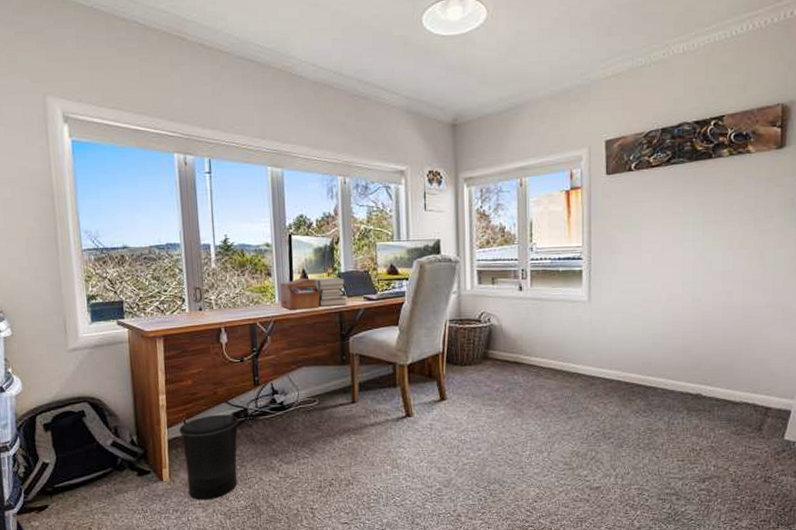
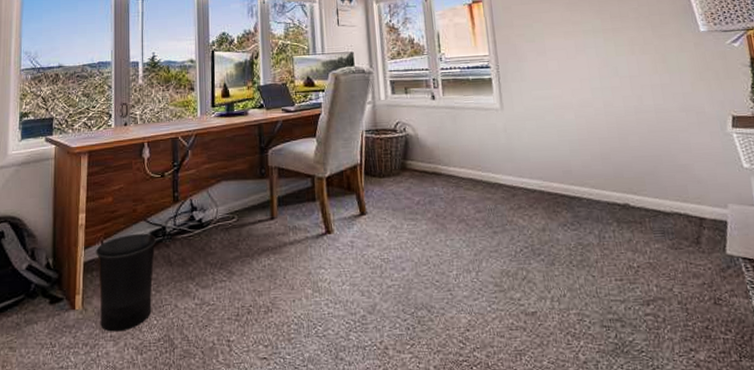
sewing box: present [279,277,320,310] -> none [201,91,240,123]
books: present [311,277,347,306] -> none [232,90,266,119]

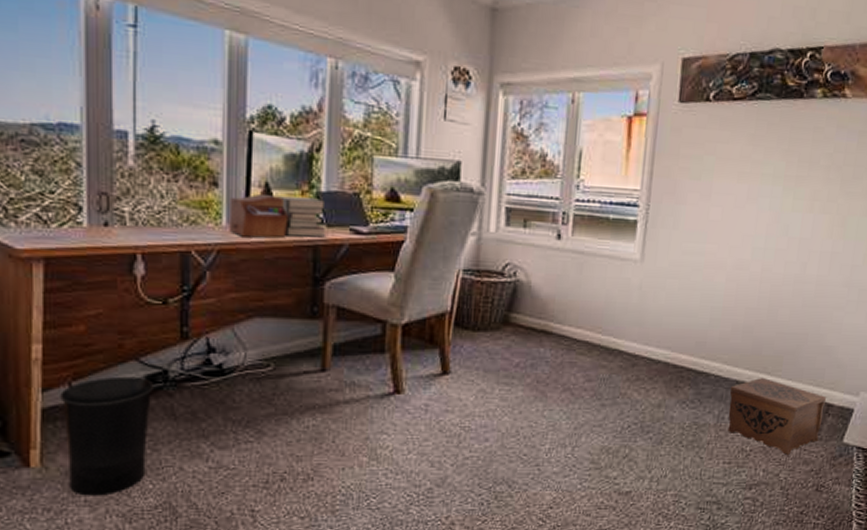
sewing box: none [201,91,240,123] -> present [229,193,289,238]
books: none [232,90,266,119] -> present [276,196,325,238]
decorative box: none [603,198,702,269] -> present [727,378,826,455]

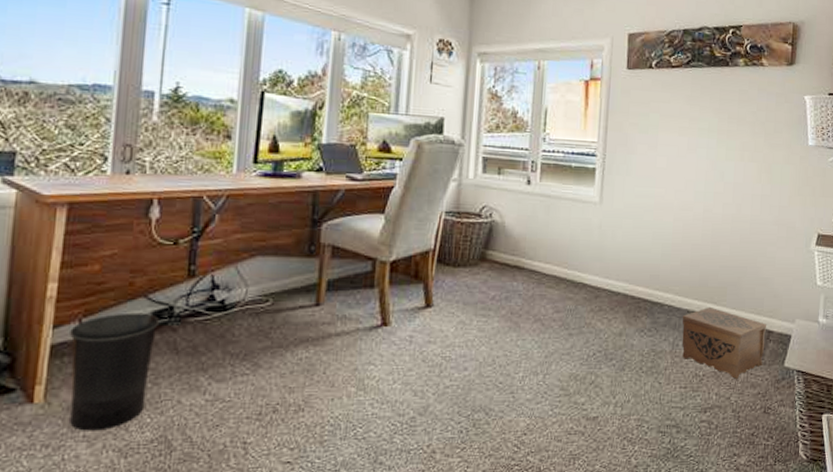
sewing box: present [229,193,289,238] -> none [238,145,292,184]
books: present [276,196,325,238] -> none [282,147,325,184]

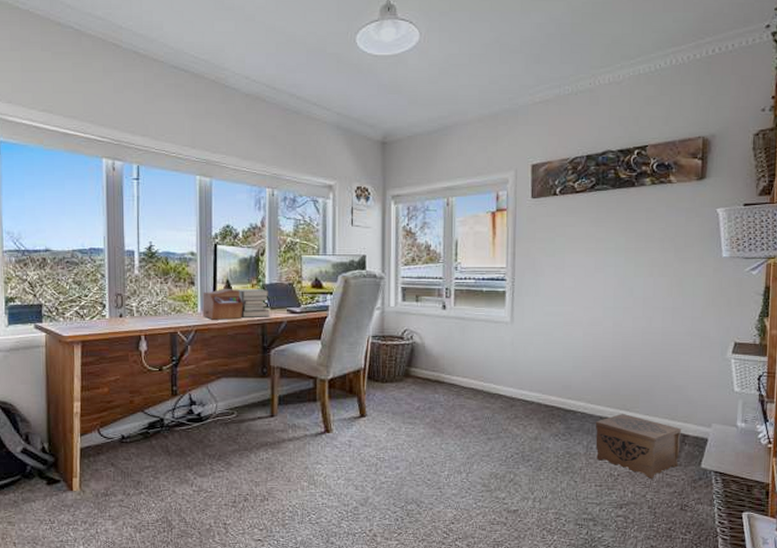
waste bin: present [70,312,159,431] -> none [92,424,154,512]
sewing box: none [238,145,292,184] -> present [202,288,243,320]
books: none [282,147,325,184] -> present [235,289,270,317]

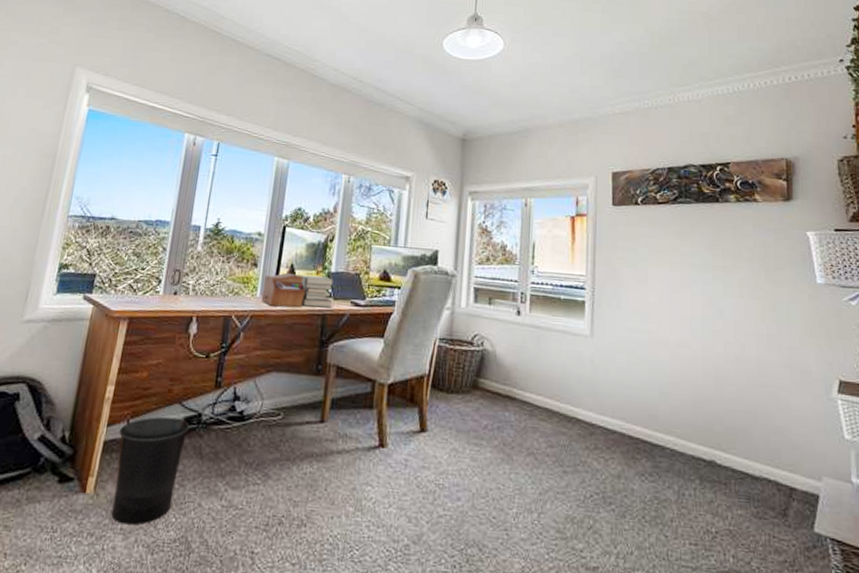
waste bin: none [92,424,154,512] -> present [111,416,189,525]
decorative box: present [595,414,681,479] -> none [687,455,788,541]

